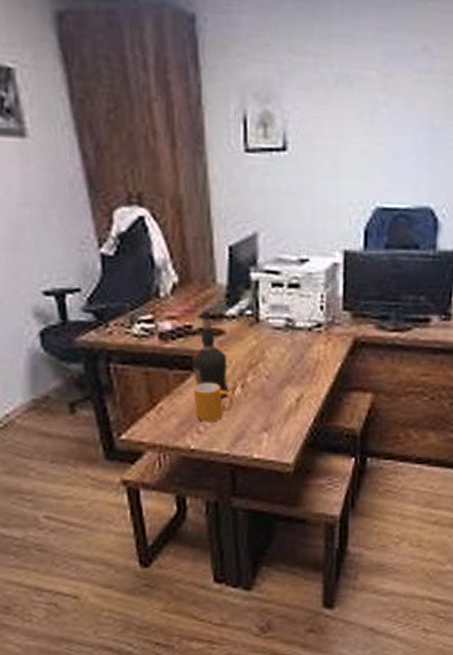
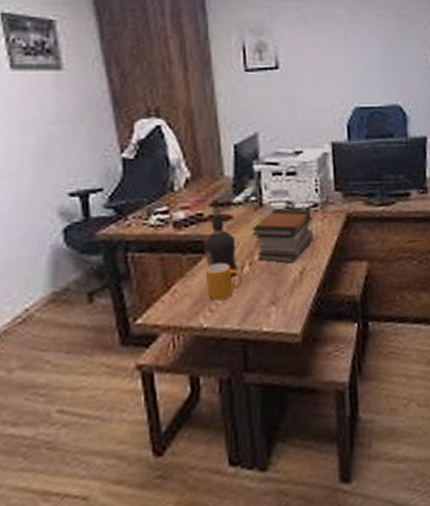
book stack: none [246,327,316,389] -> present [252,209,313,263]

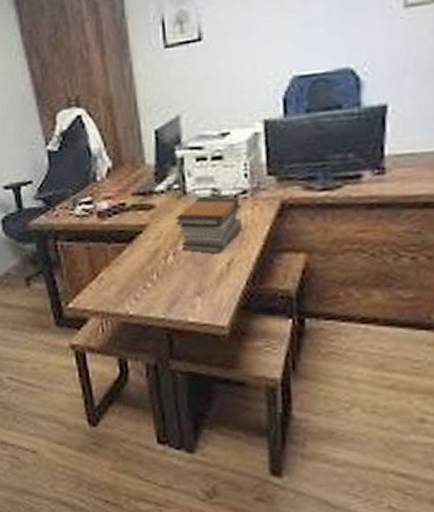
liquor bottle: present [203,199,238,277] -> none [126,188,162,267]
mug: present [205,262,243,301] -> none [129,252,167,289]

